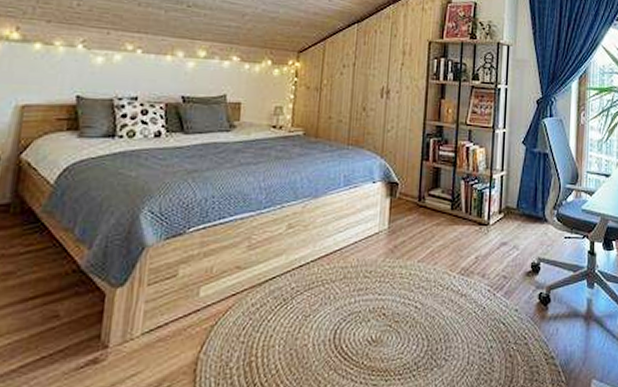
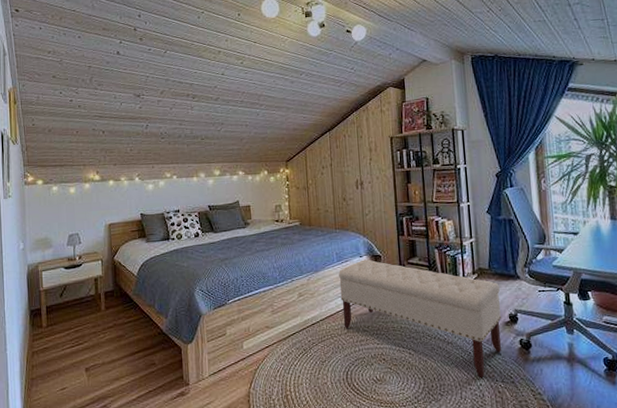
bench: none [340,186,525,338] -> present [339,259,502,377]

